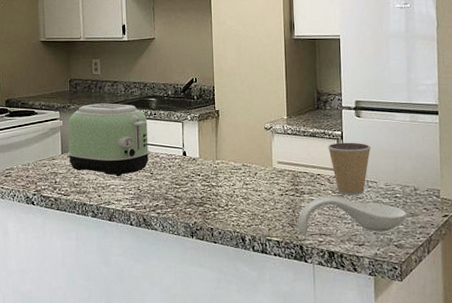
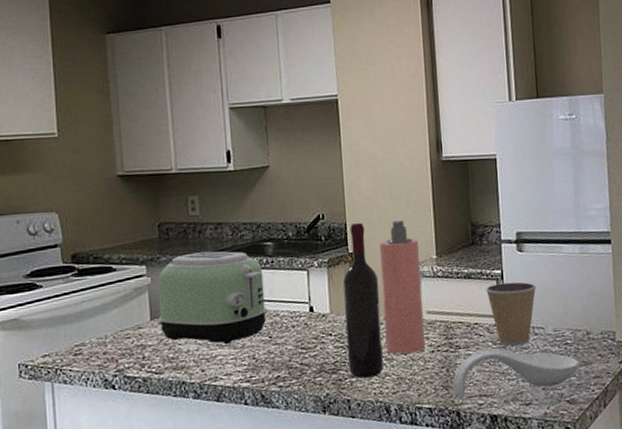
wine bottle: none [210,86,241,212] -> present [343,222,383,379]
spray bottle: none [240,86,275,195] -> present [379,220,425,354]

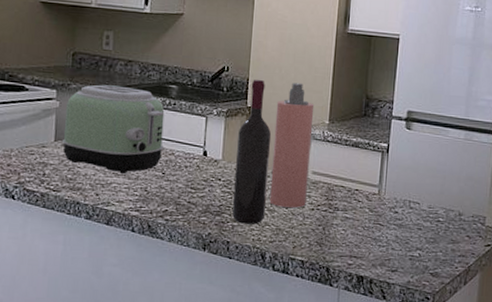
spoon rest: present [452,349,579,399] -> none [326,215,448,258]
coffee cup: present [486,282,537,346] -> none [371,156,419,216]

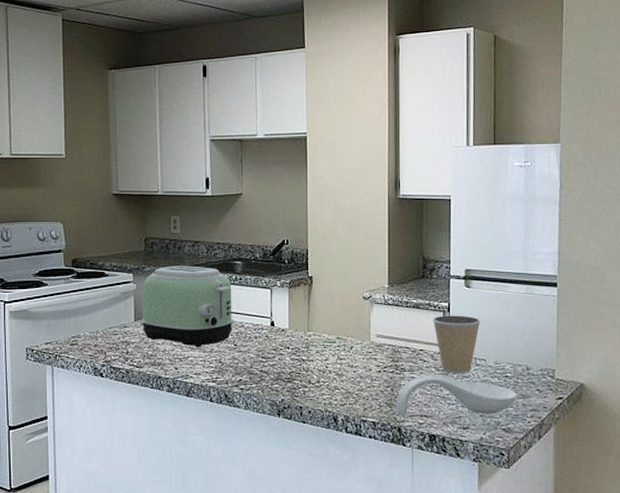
wine bottle: present [232,79,272,225] -> none [302,249,335,389]
spray bottle: present [269,83,315,208] -> none [336,250,373,371]
spoon rest: none [326,215,448,258] -> present [395,374,517,417]
coffee cup: none [371,156,419,216] -> present [433,315,481,373]

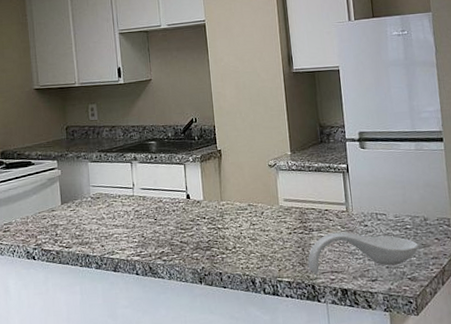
toaster: present [141,266,234,347] -> none [66,149,153,224]
coffee cup: present [433,315,481,373] -> none [334,174,378,230]

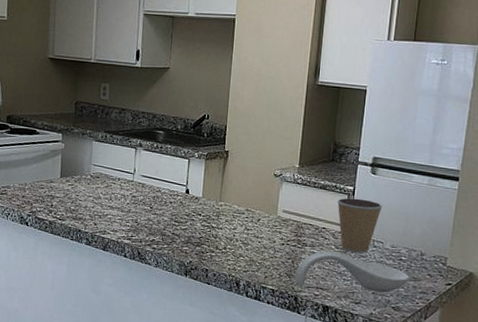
coffee cup: none [334,174,378,230] -> present [337,198,383,253]

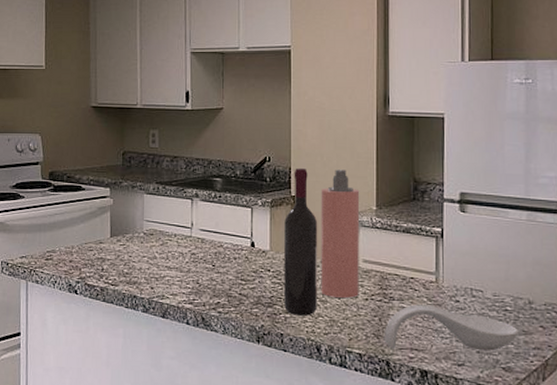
wine bottle: none [211,126,247,256] -> present [284,167,318,316]
spray bottle: none [244,130,286,242] -> present [321,169,360,298]
coffee cup: present [337,198,383,253] -> none [424,241,478,305]

